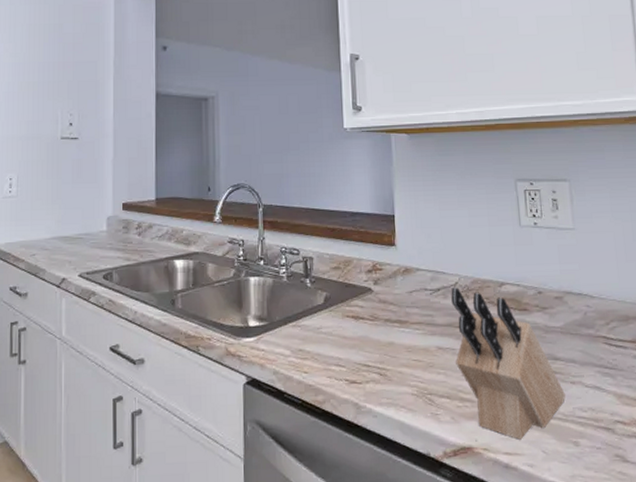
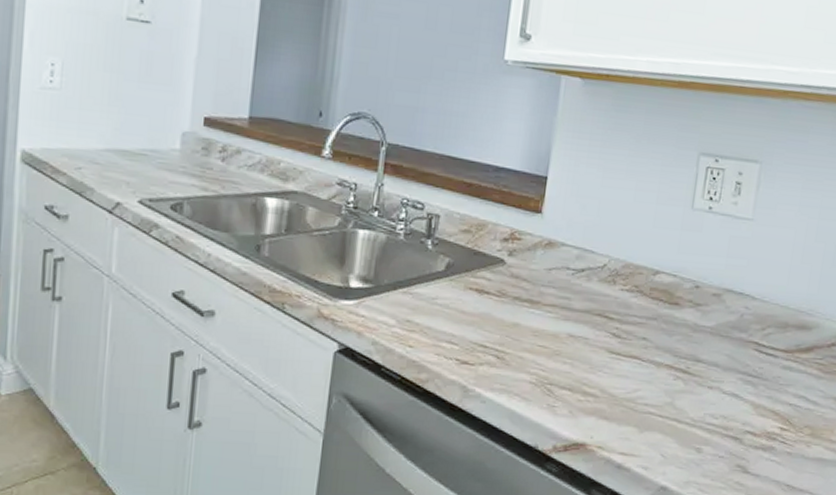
knife block: present [451,287,566,440] -> none [586,270,699,441]

